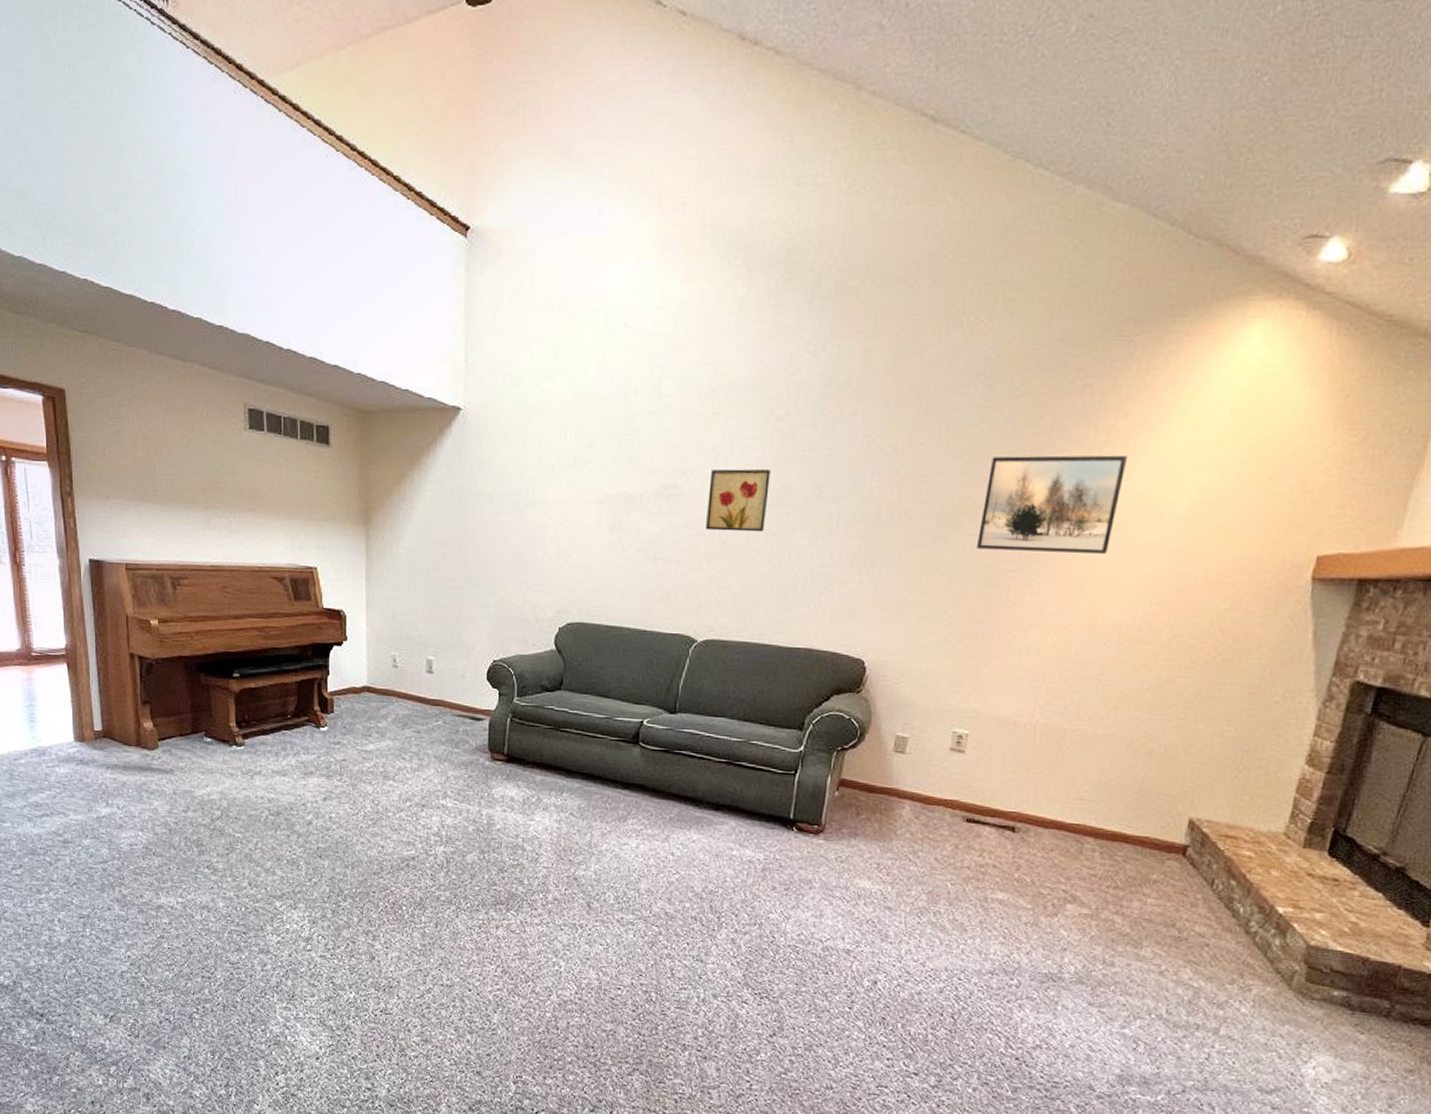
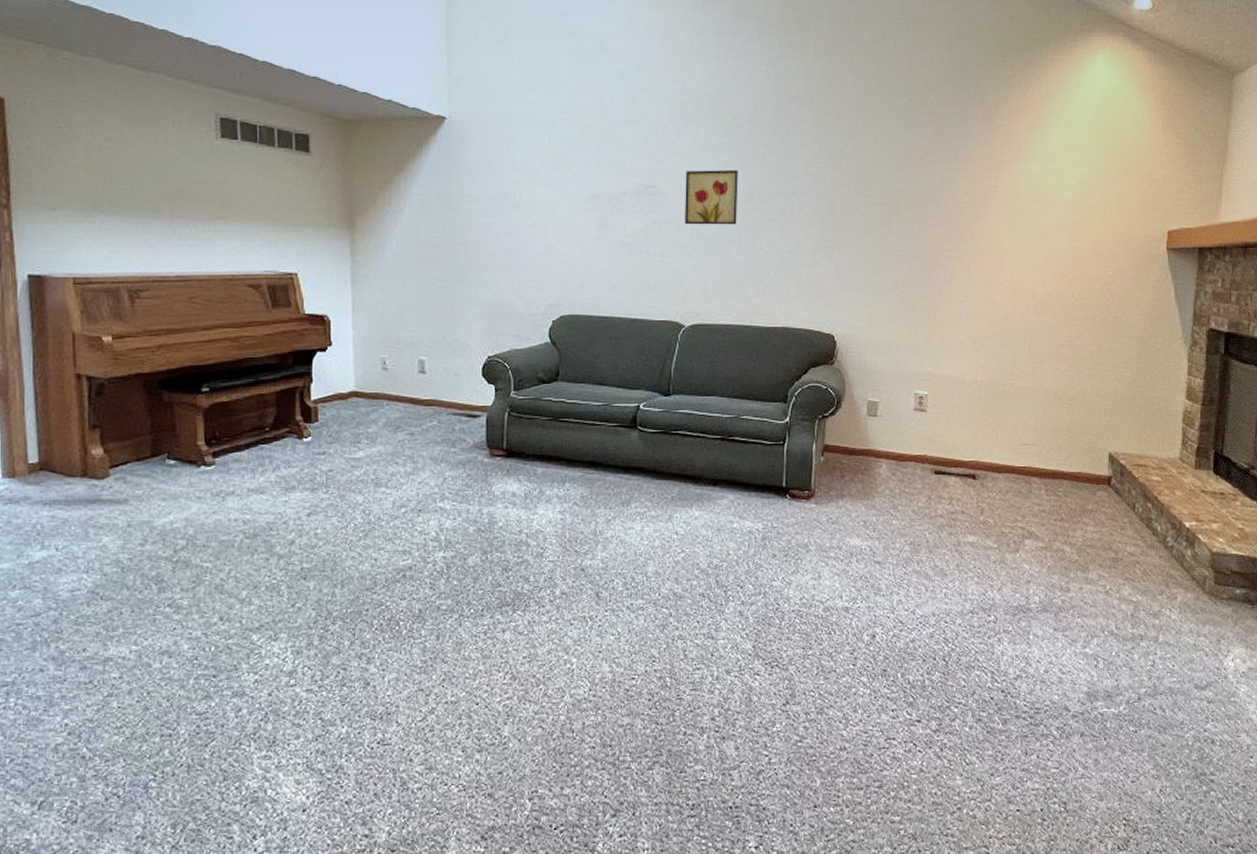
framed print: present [977,455,1127,554] -> none [916,154,1022,234]

